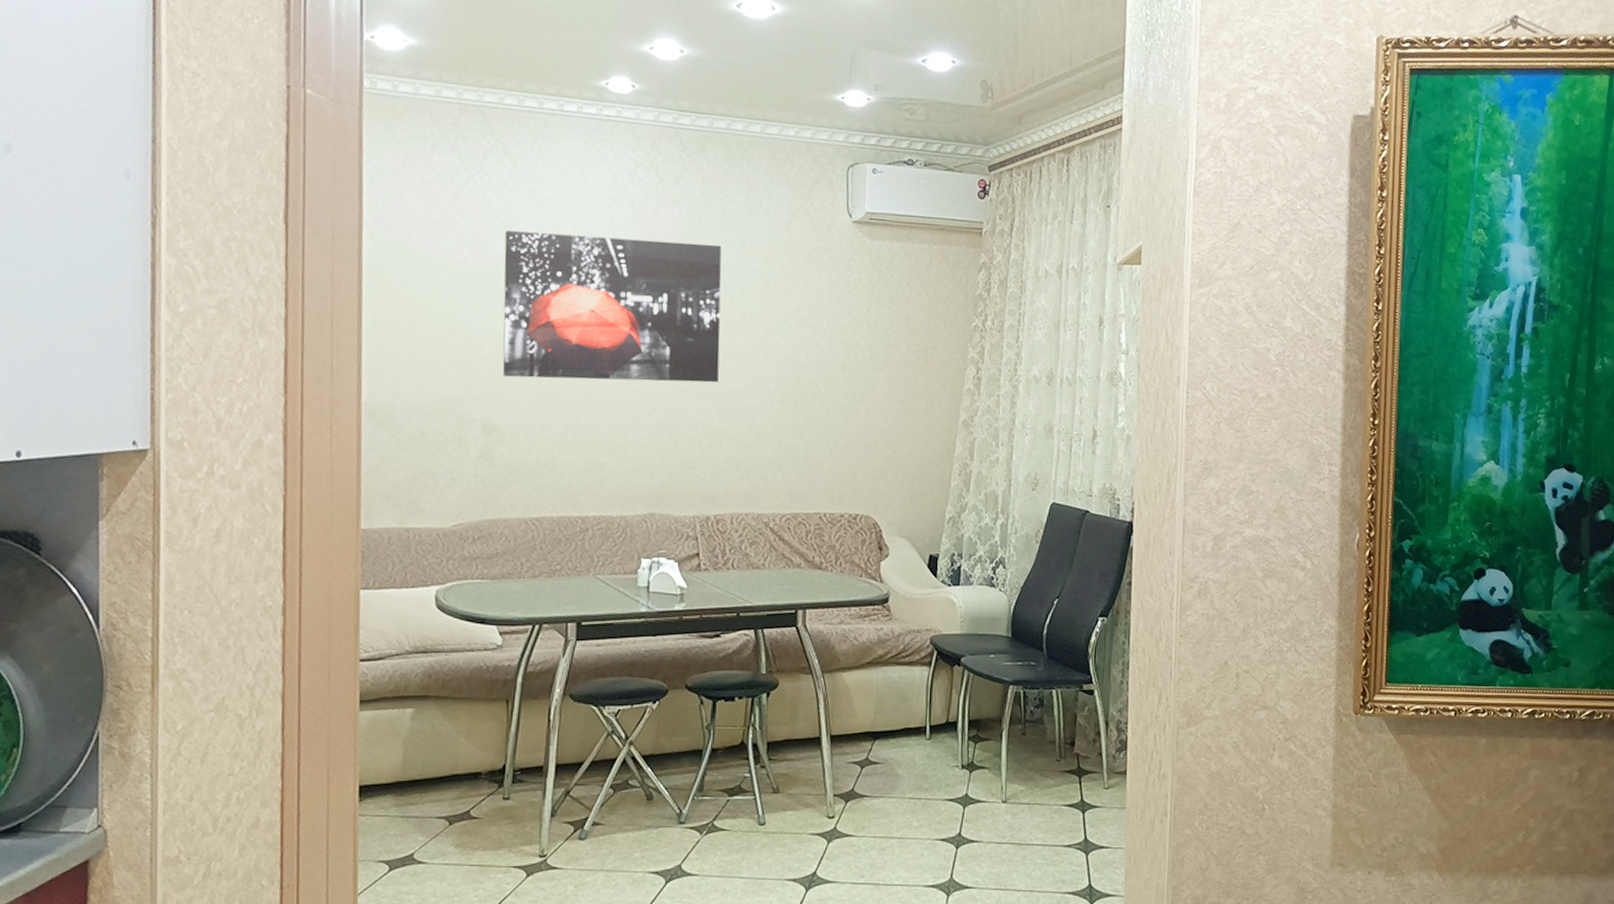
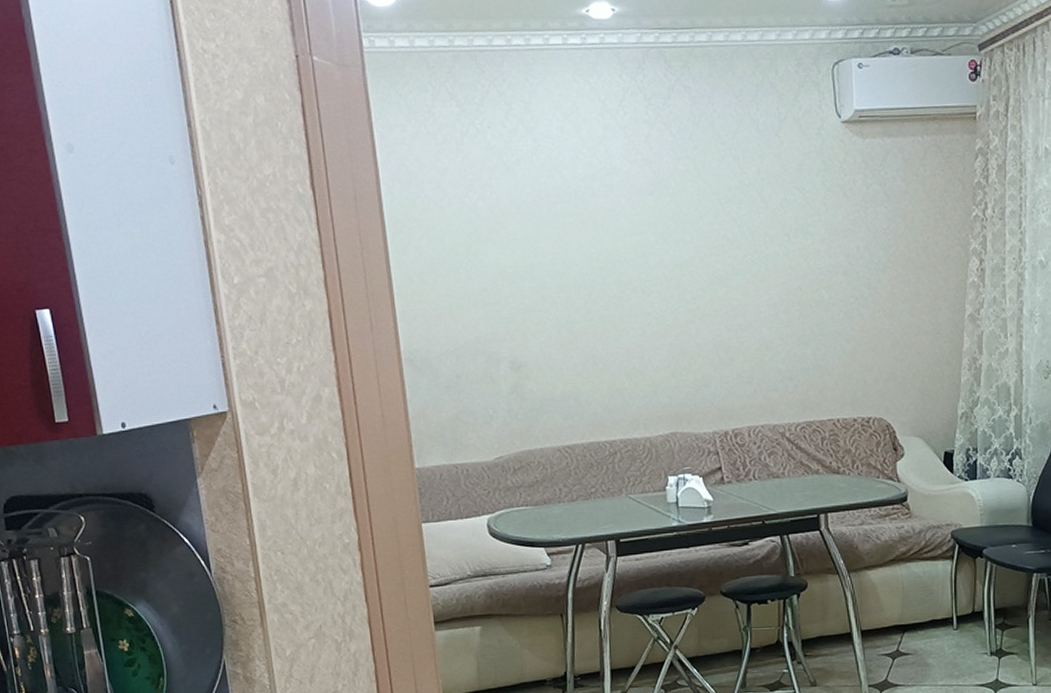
wall art: present [502,231,722,383] -> none [509,162,724,314]

